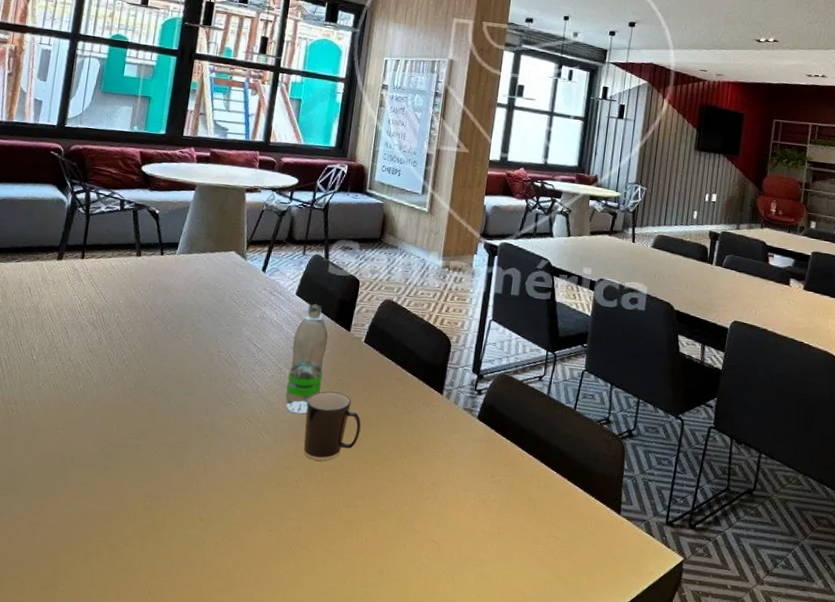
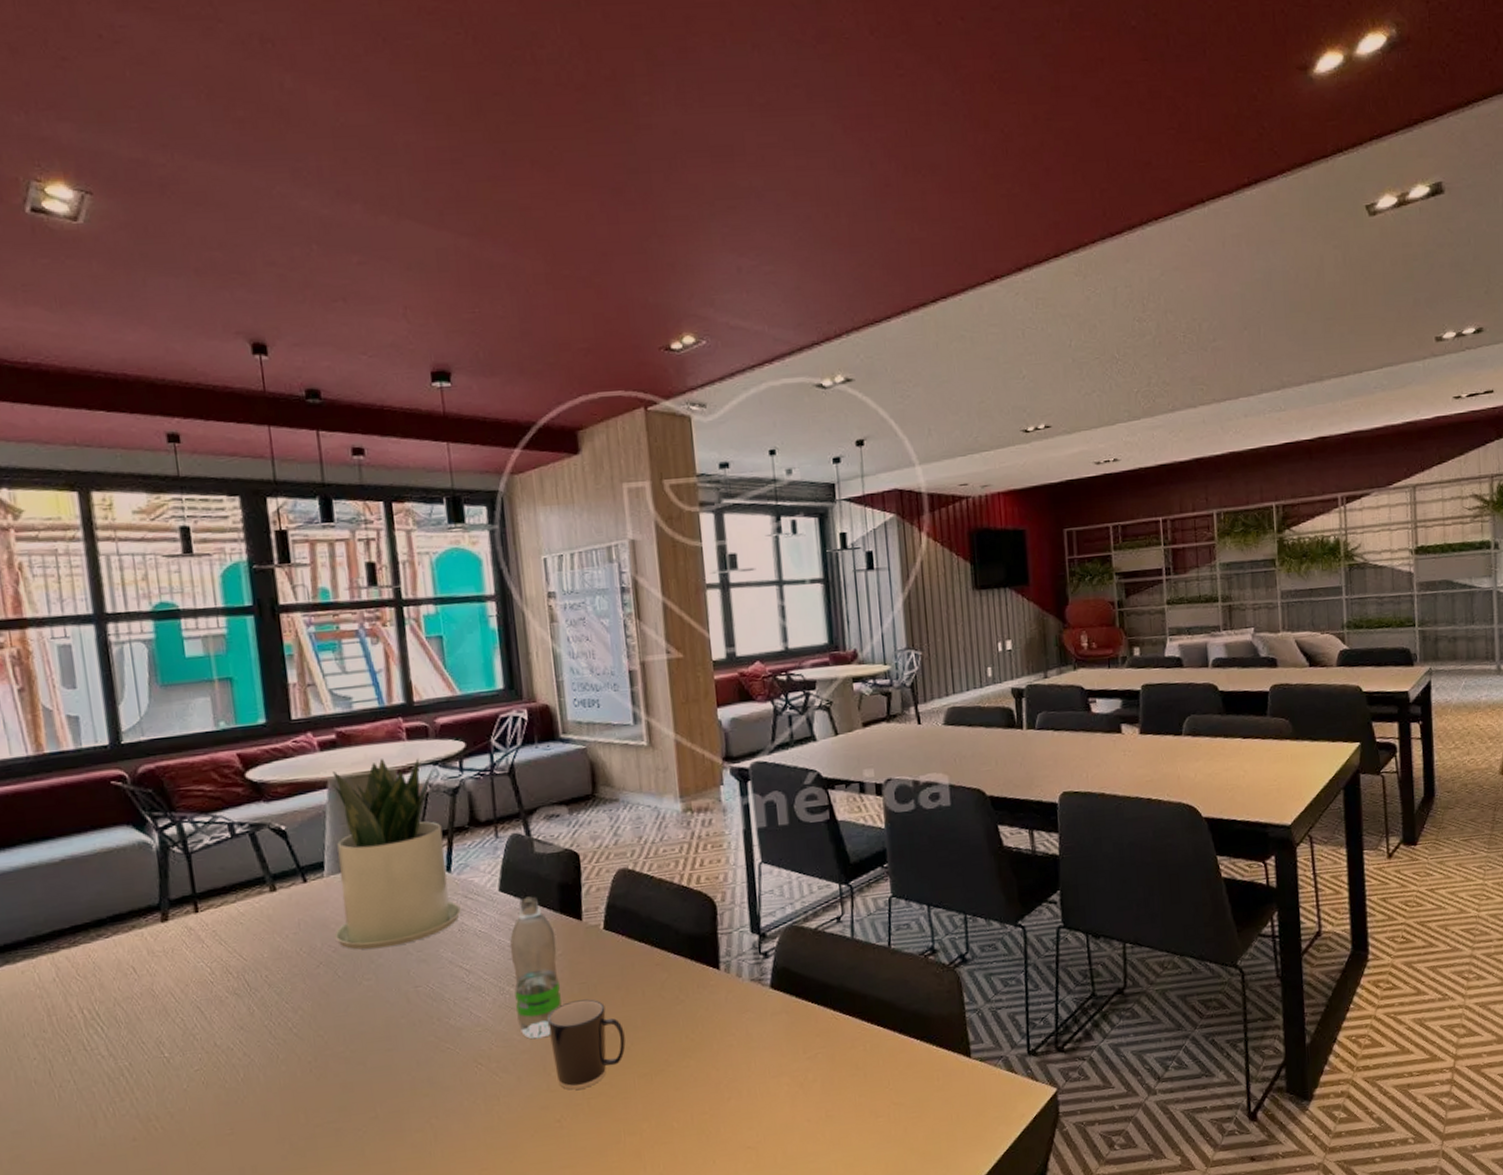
planter: none [172,178,273,318] -> present [333,758,462,950]

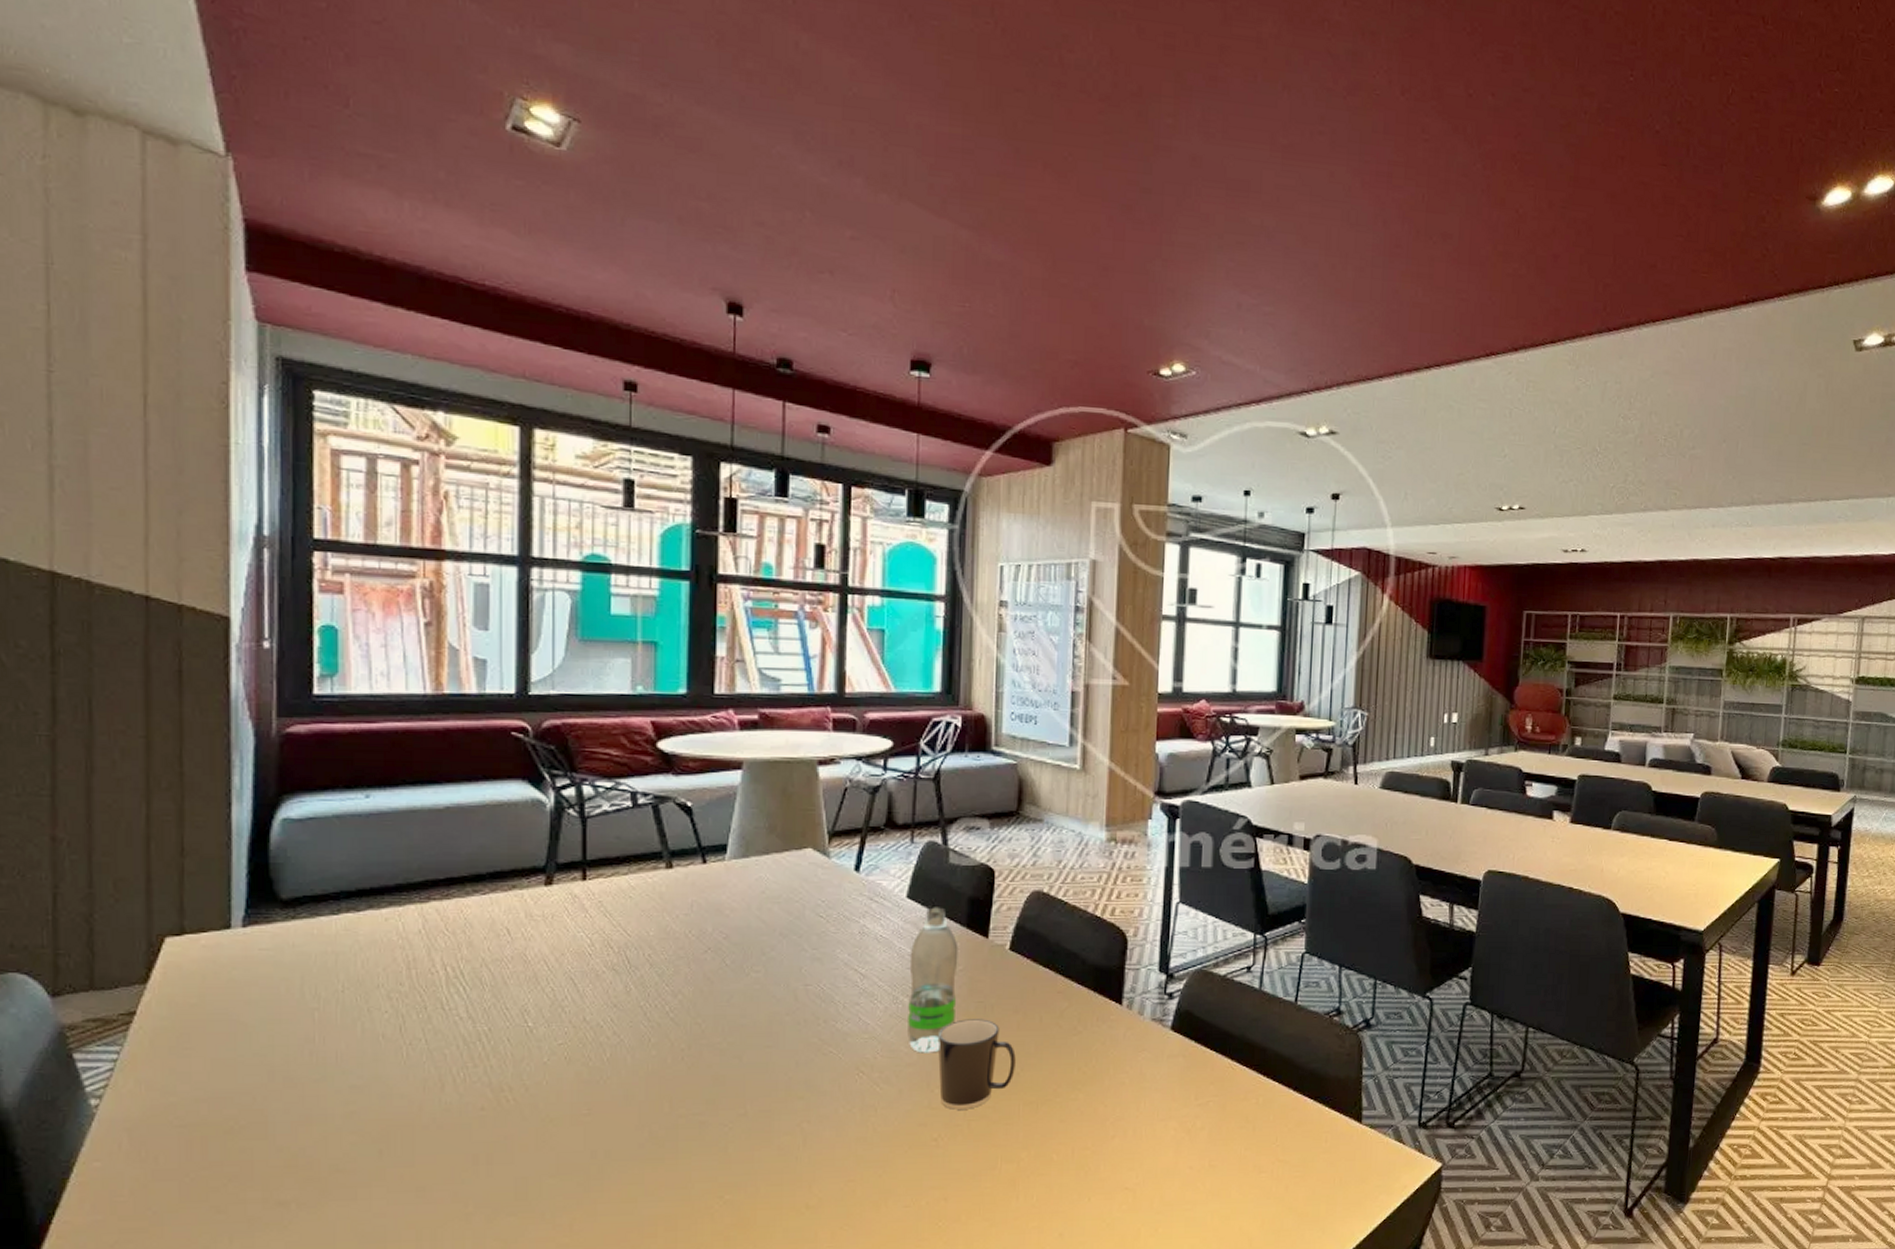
planter: present [333,758,462,950] -> none [728,747,866,941]

